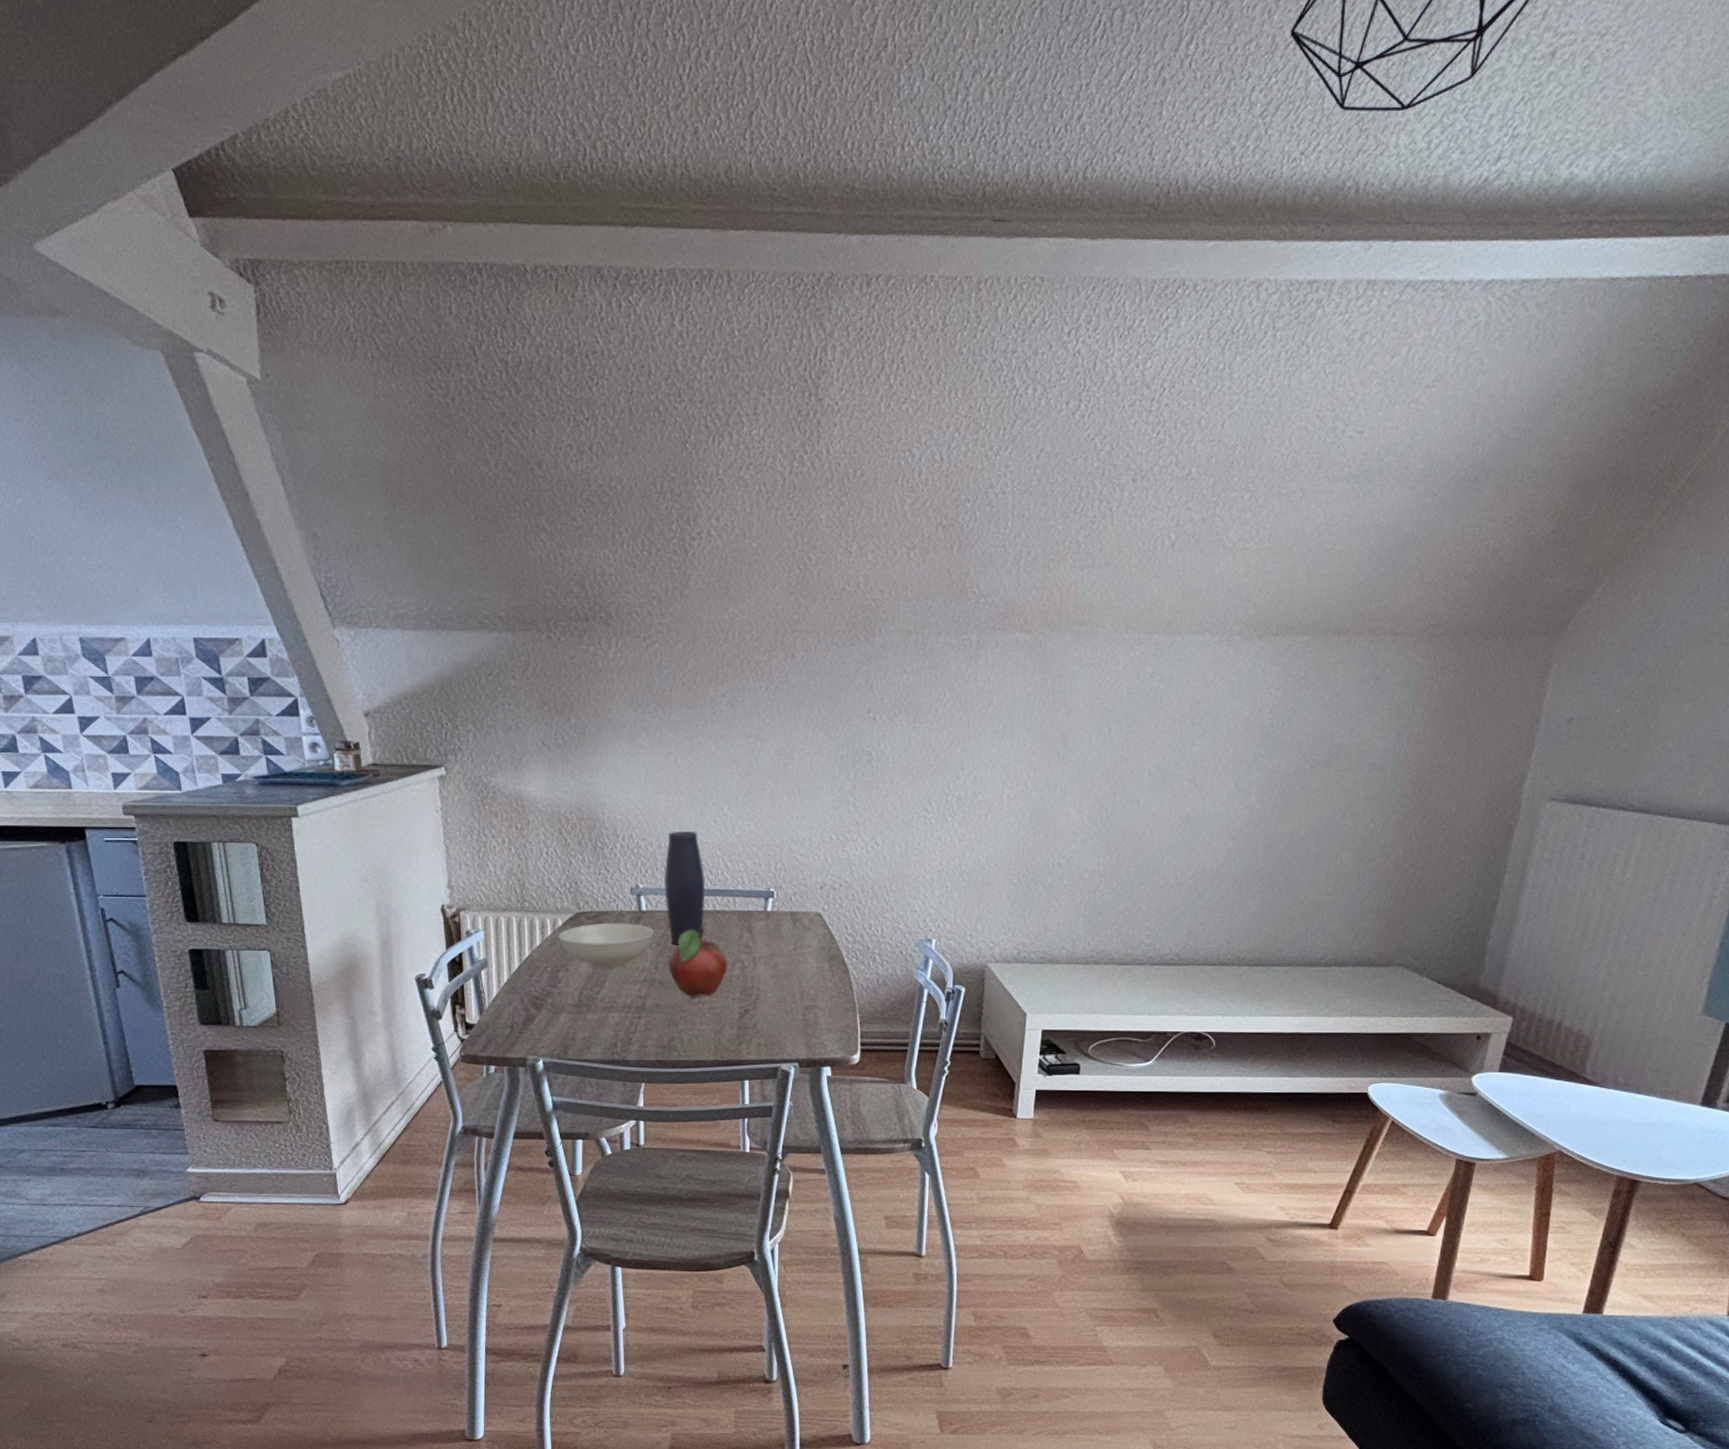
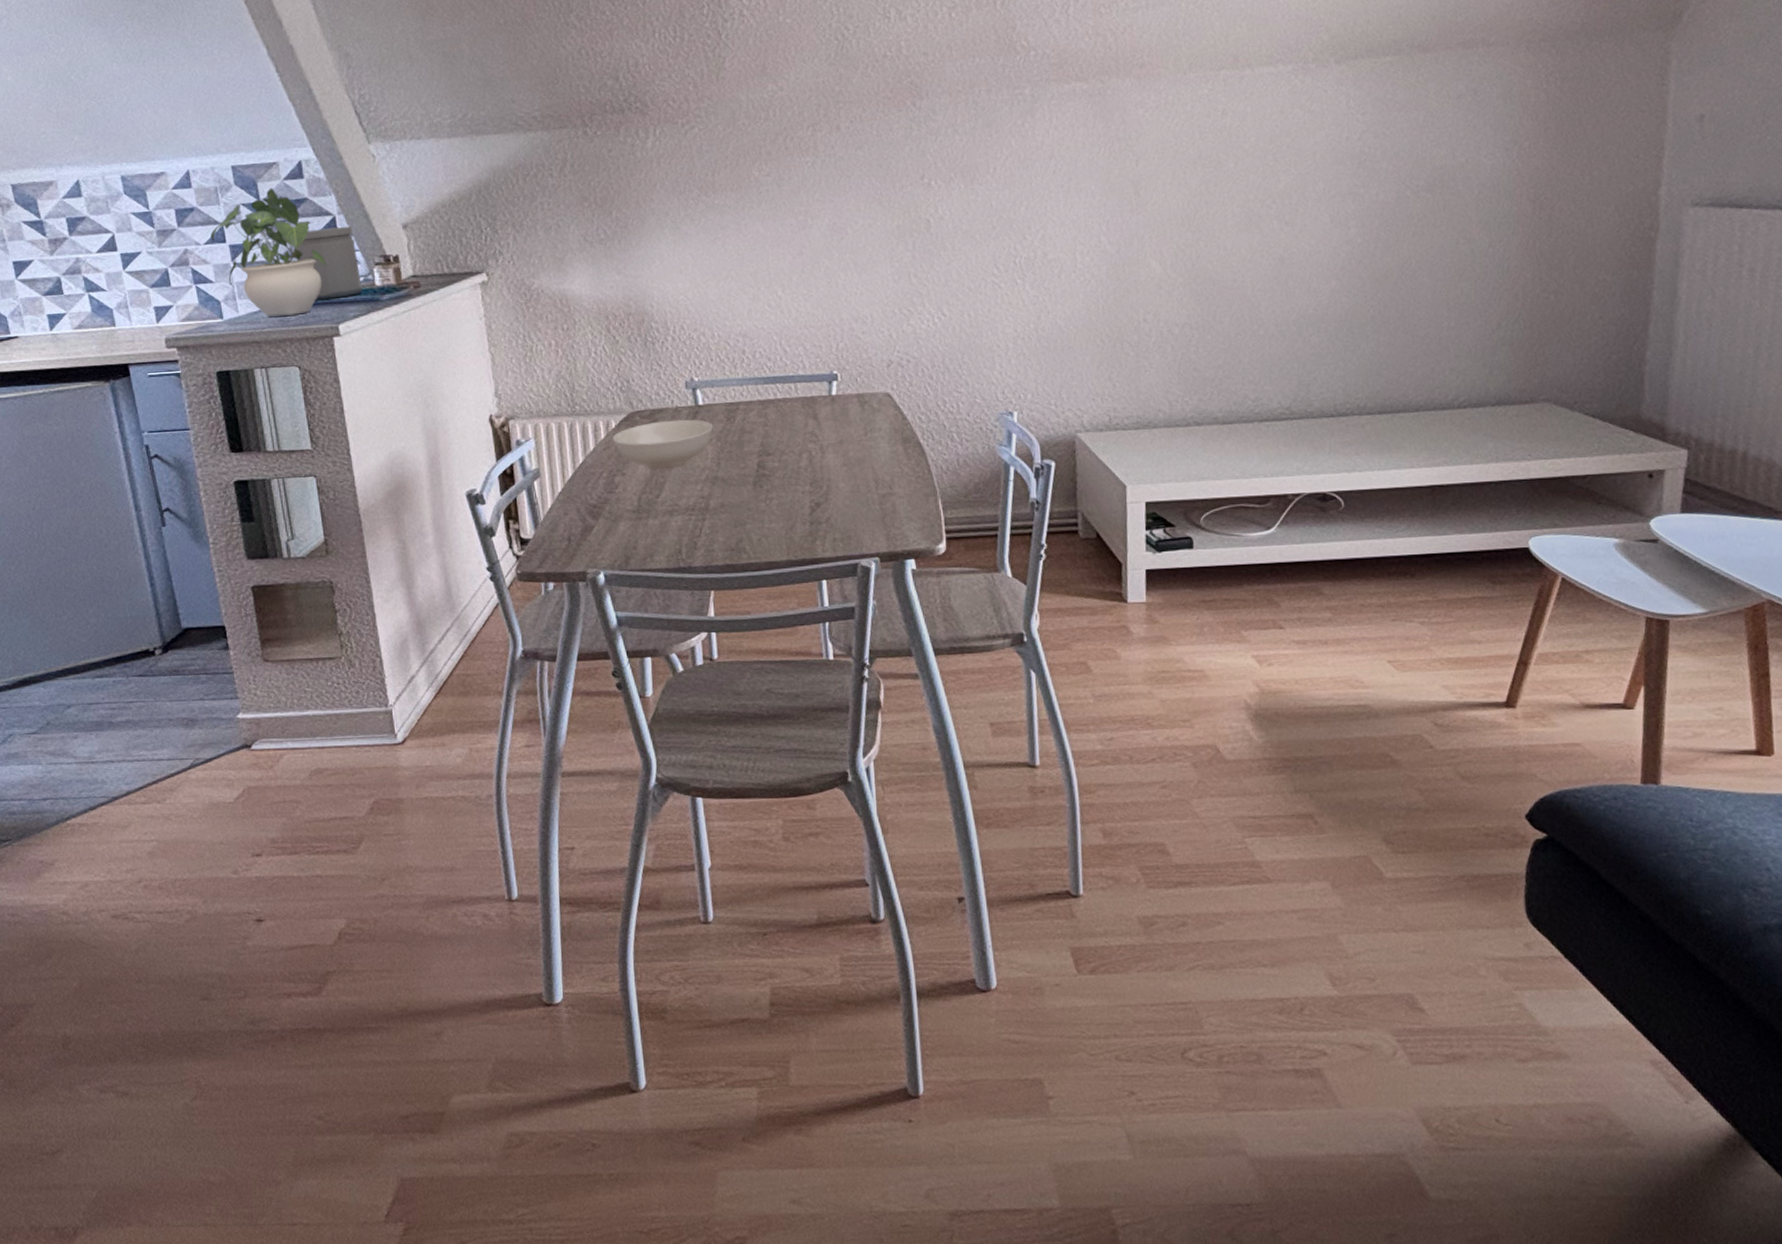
potted plant: none [171,663,286,794] -> present [211,187,326,318]
jar: none [256,709,322,781] -> present [296,226,362,301]
vase: present [664,831,705,945] -> none [719,318,765,439]
fruit: present [668,926,728,997] -> none [730,417,794,493]

